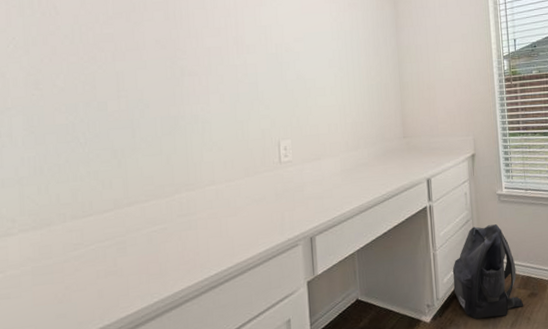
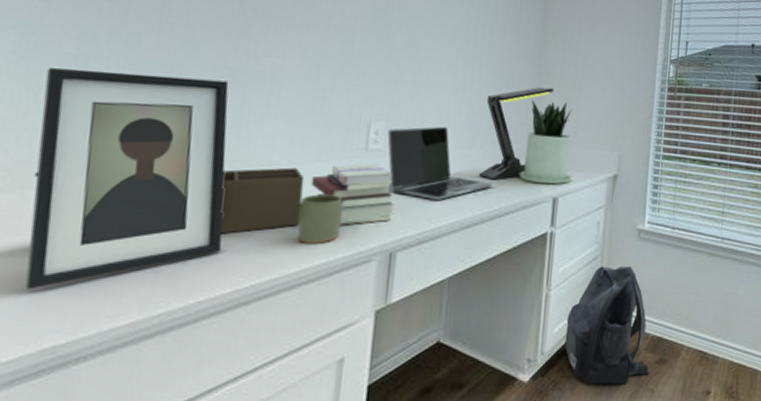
picture frame: none [48,127,190,296] -> present [24,68,229,290]
desk organizer: none [180,183,241,239] -> present [219,167,305,234]
mug: none [238,200,272,238] -> present [297,194,344,244]
books: none [244,172,309,222] -> present [311,164,394,225]
laptop: none [294,136,378,194] -> present [387,126,492,201]
desk lamp: none [363,94,414,172] -> present [479,87,554,180]
planter: none [397,103,440,170] -> present [518,101,573,185]

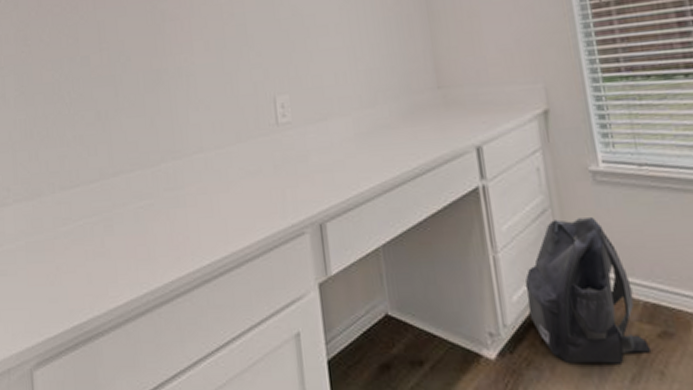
picture frame: present [24,68,229,290] -> none [37,82,180,277]
desk organizer: present [219,167,305,234] -> none [166,151,235,219]
mug: present [297,194,344,244] -> none [231,172,271,221]
books: present [311,164,394,225] -> none [236,137,315,201]
laptop: present [387,126,492,201] -> none [293,88,406,166]
desk lamp: present [479,87,554,180] -> none [379,26,449,137]
planter: present [518,101,573,185] -> none [426,38,494,134]

